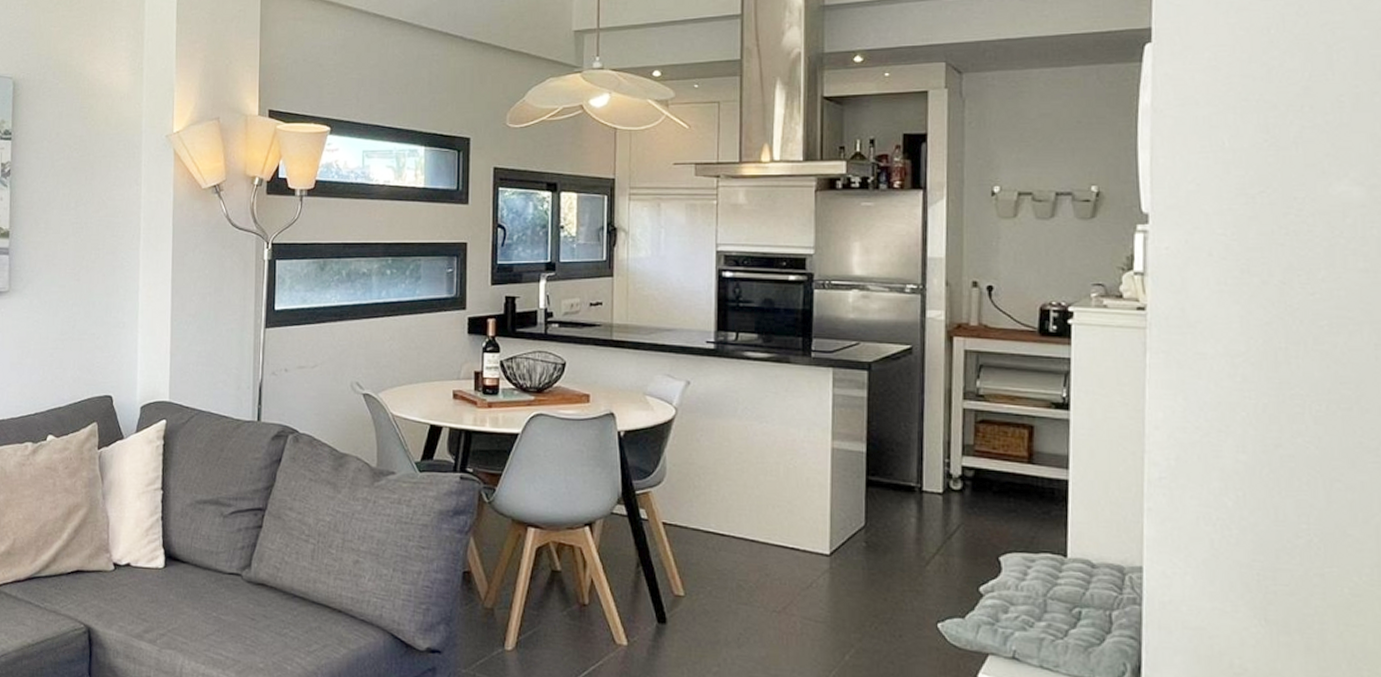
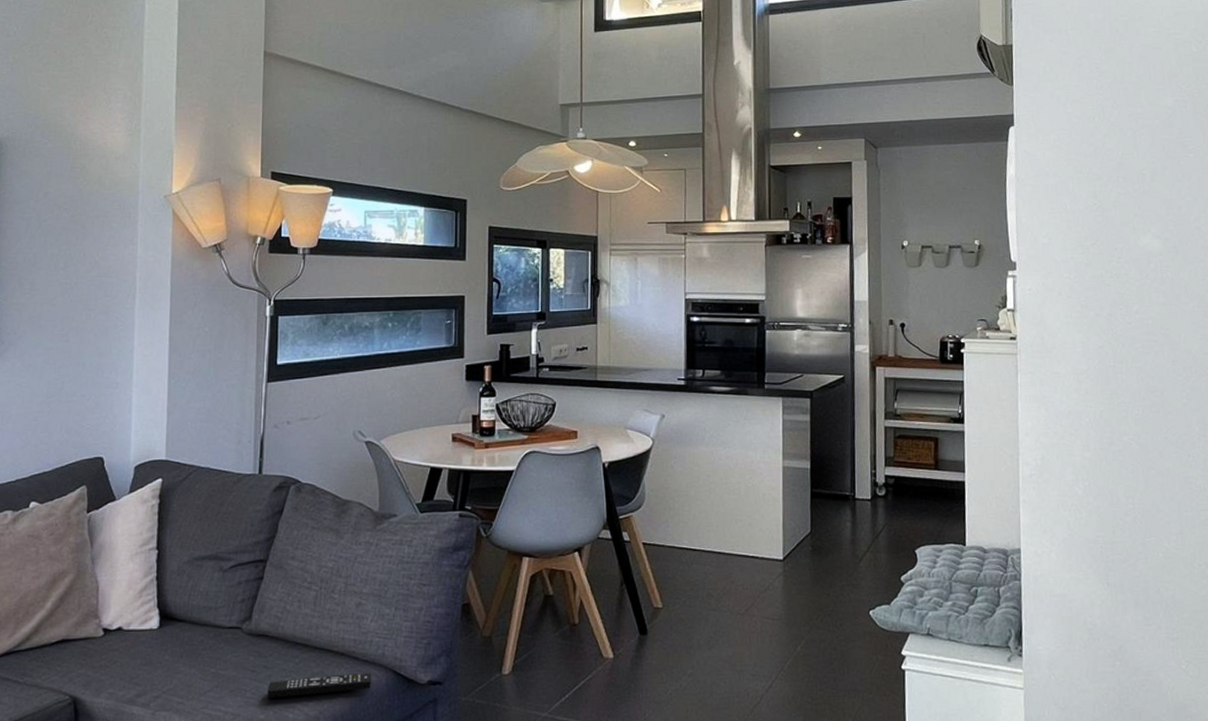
remote control: none [267,631,370,650] -> present [268,673,372,699]

